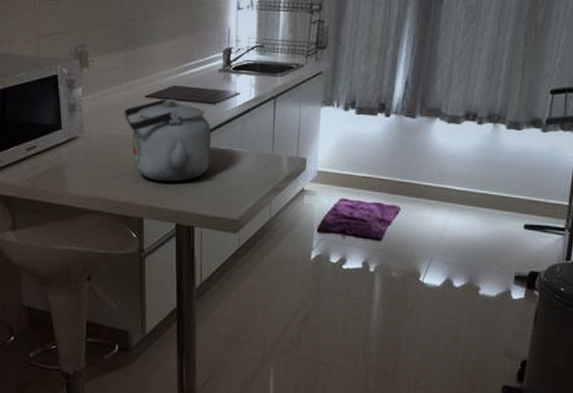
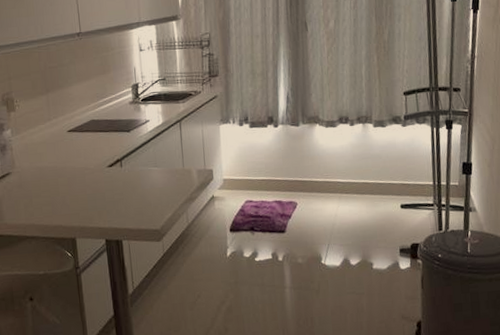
kettle: present [124,99,212,182] -> none [50,131,131,204]

